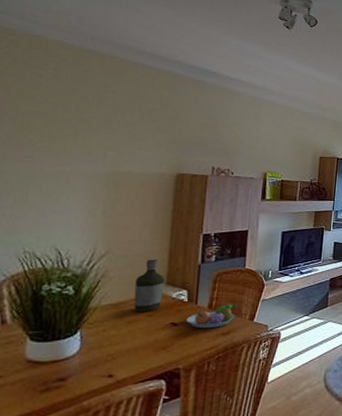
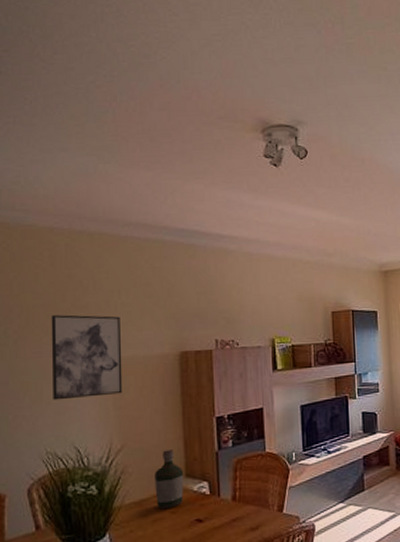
wall art: none [38,124,122,205] -> present [51,315,123,400]
fruit bowl: present [187,304,237,329] -> none [212,494,263,524]

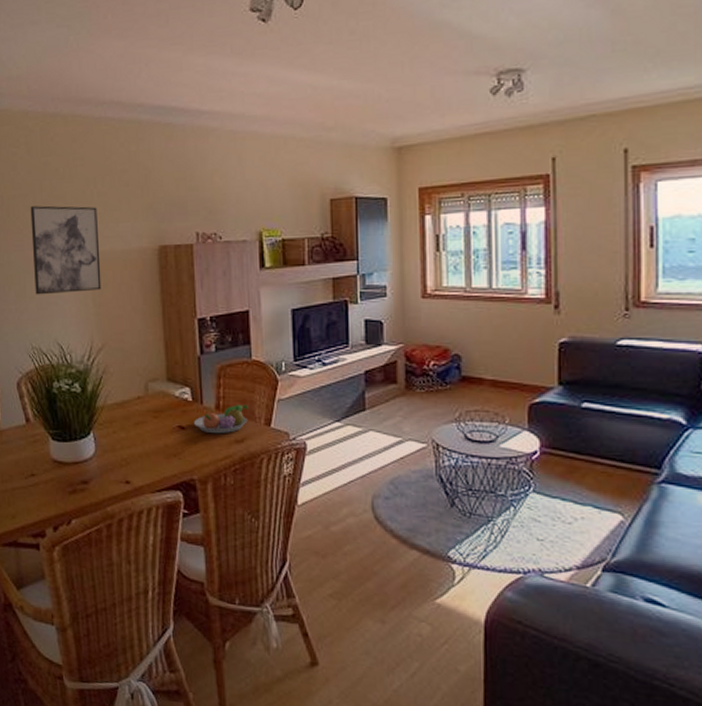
bottle: present [155,450,184,510] -> none [135,351,166,413]
fruit bowl: none [212,494,263,524] -> present [194,404,249,434]

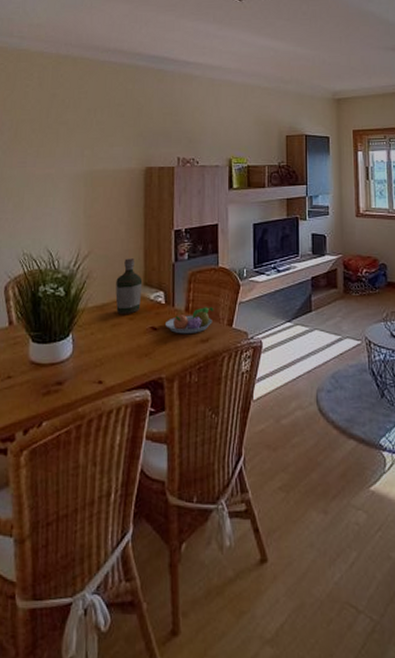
wall art: present [30,205,102,295] -> none [32,129,95,206]
bottle: none [135,351,166,413] -> present [115,258,143,315]

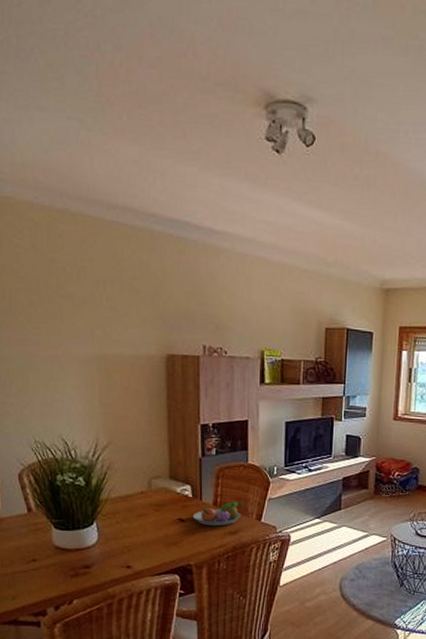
bottle: present [115,258,143,315] -> none [140,451,168,506]

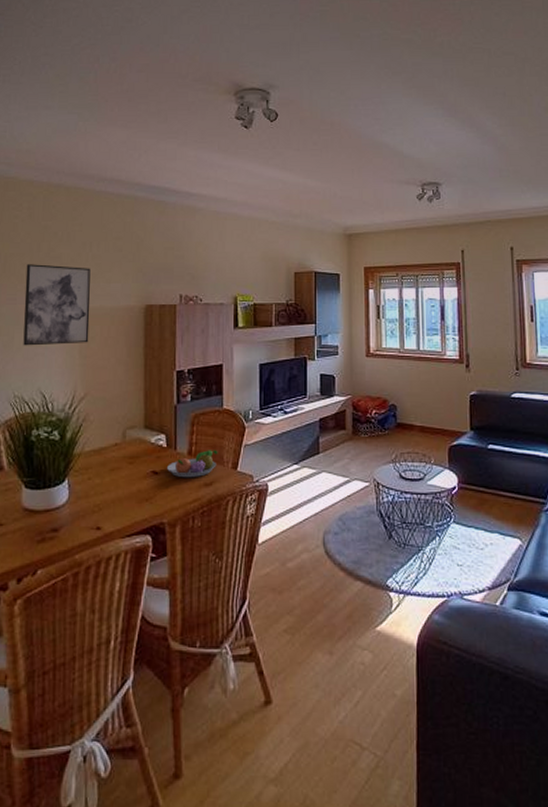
wall art: none [34,302,108,392] -> present [23,264,91,346]

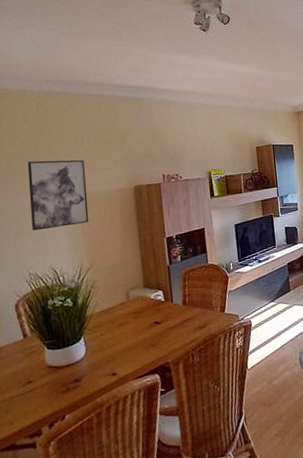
fruit bowl: present [167,450,218,478] -> none [167,298,208,324]

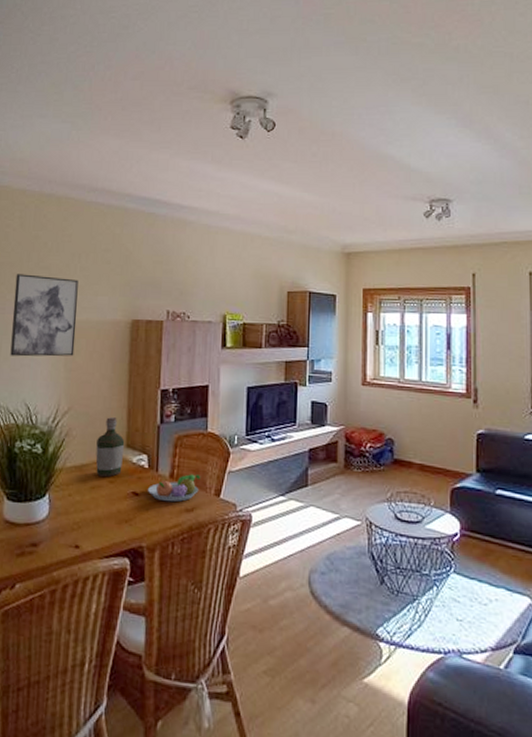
bottle: none [118,266,143,316] -> present [95,417,125,477]
fruit bowl: none [167,298,208,324] -> present [148,474,201,502]

